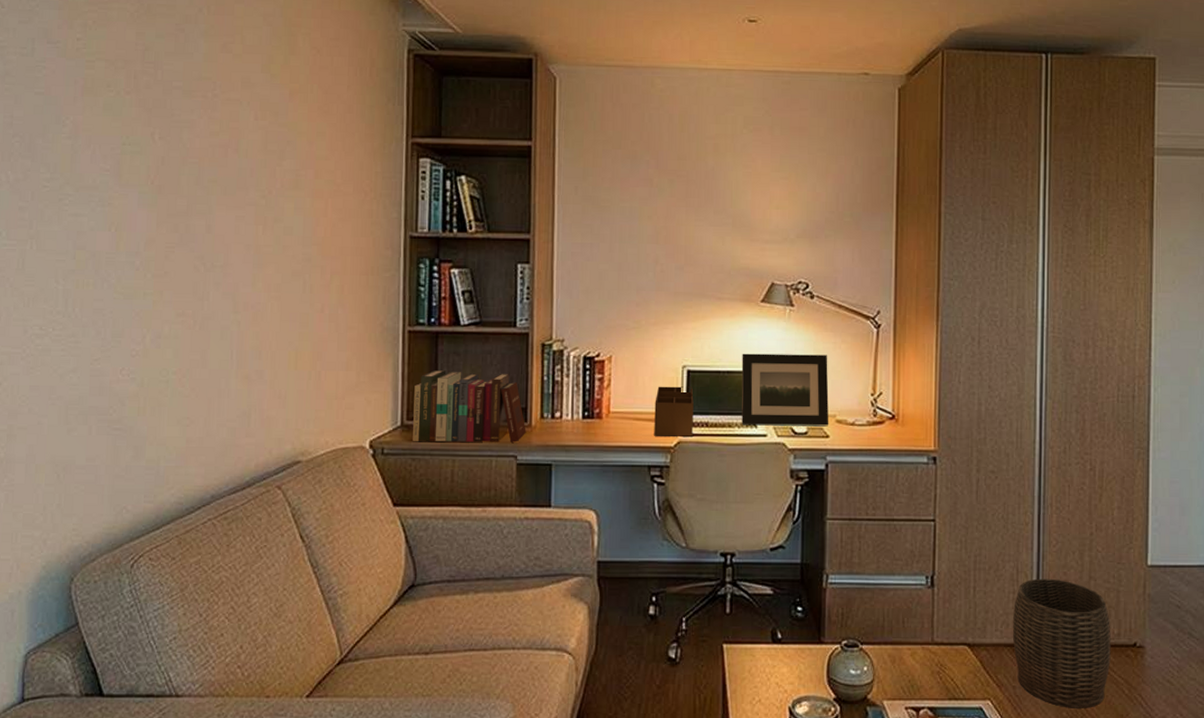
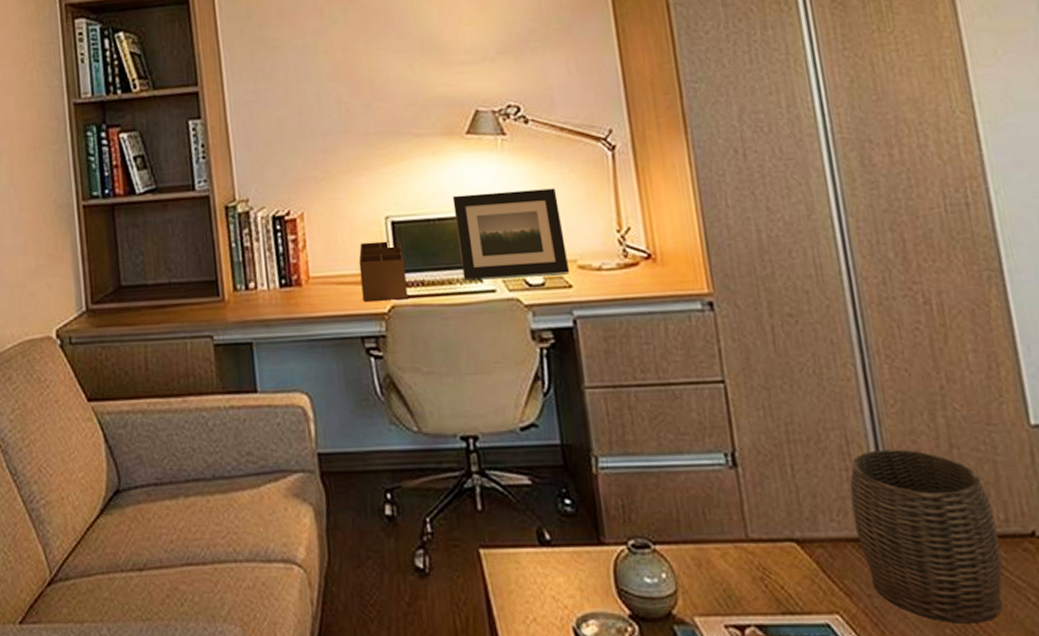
books: present [413,369,526,443] -> none [96,243,220,328]

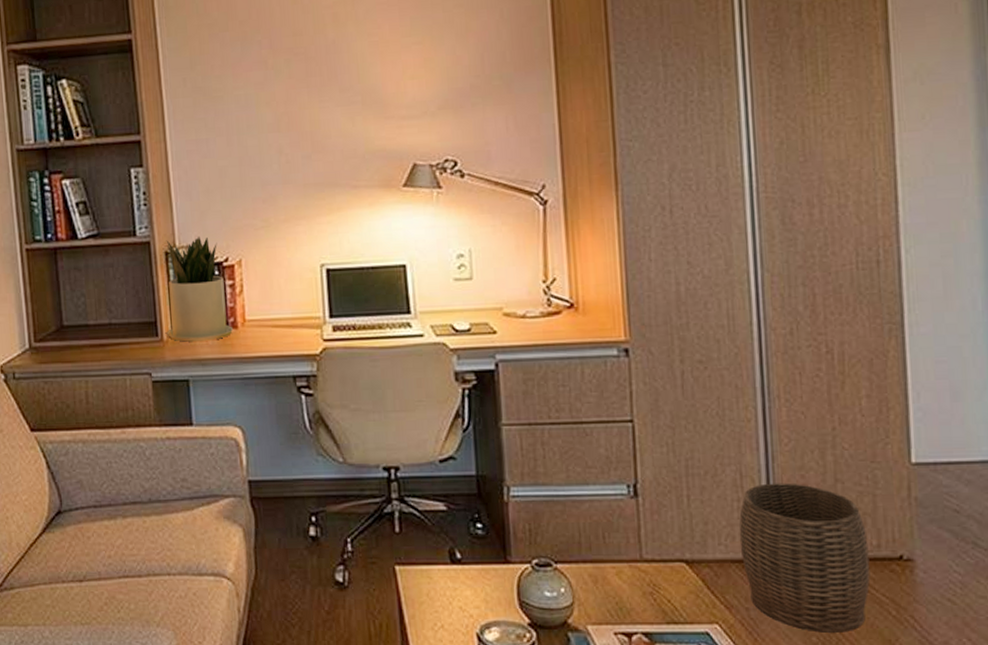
planter: none [225,189,298,302] -> present [166,236,234,342]
desk organizer: present [358,240,408,301] -> none [293,287,340,343]
picture frame: present [452,188,570,280] -> none [386,240,496,325]

